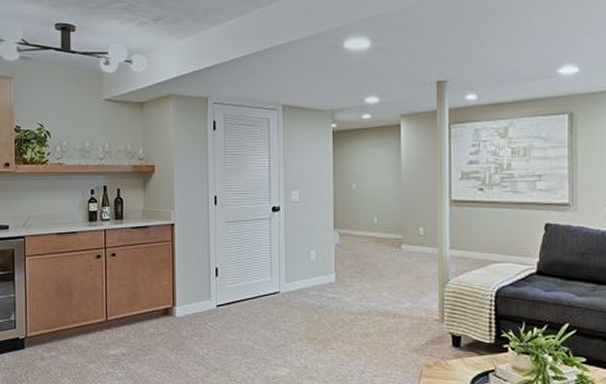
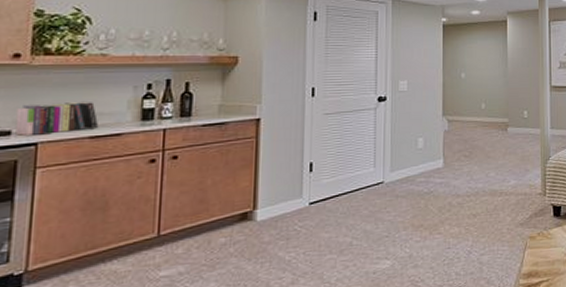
books: none [10,203,62,230] -> present [15,101,99,136]

